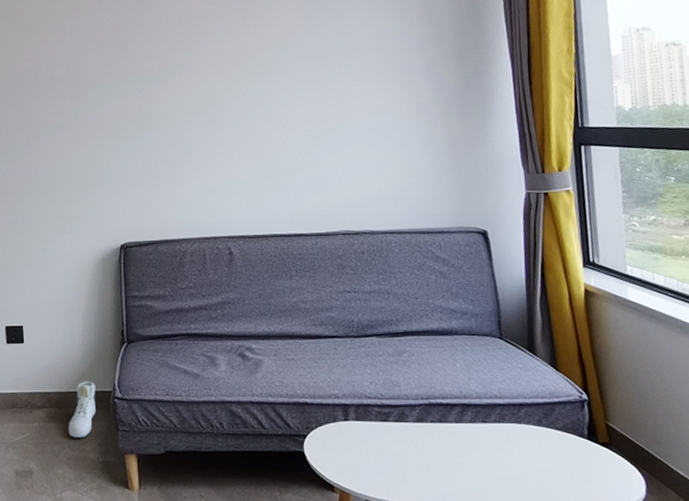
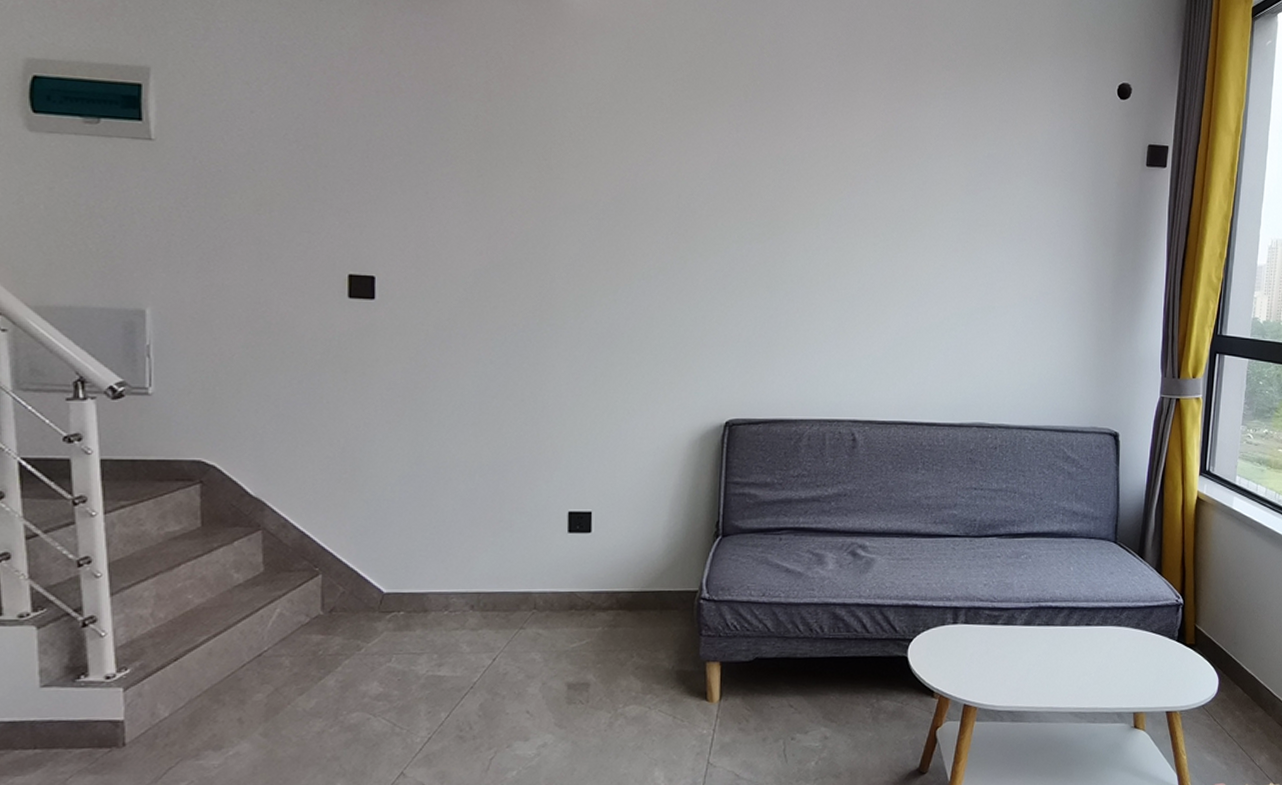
sneaker: present [68,381,96,438] -> none [639,579,678,644]

